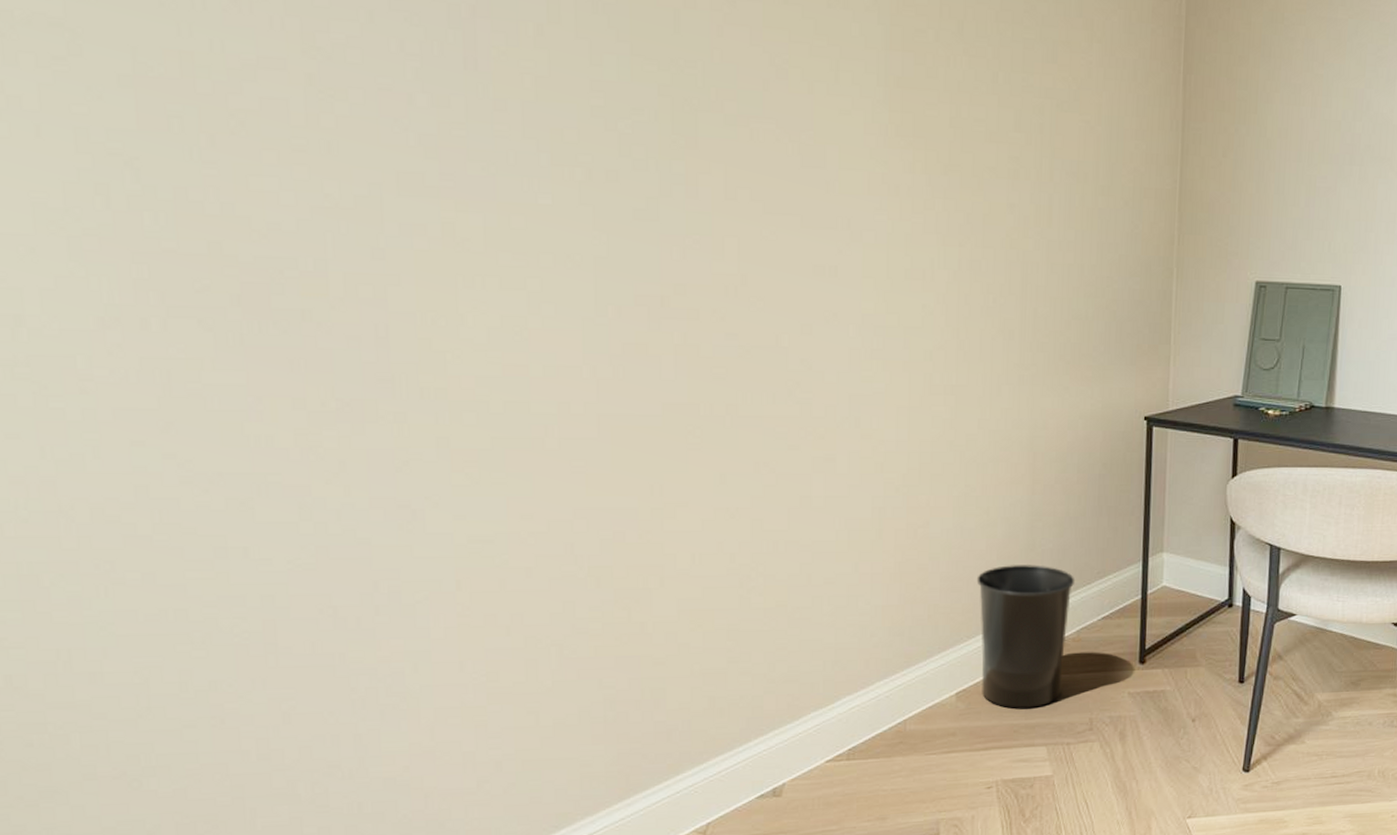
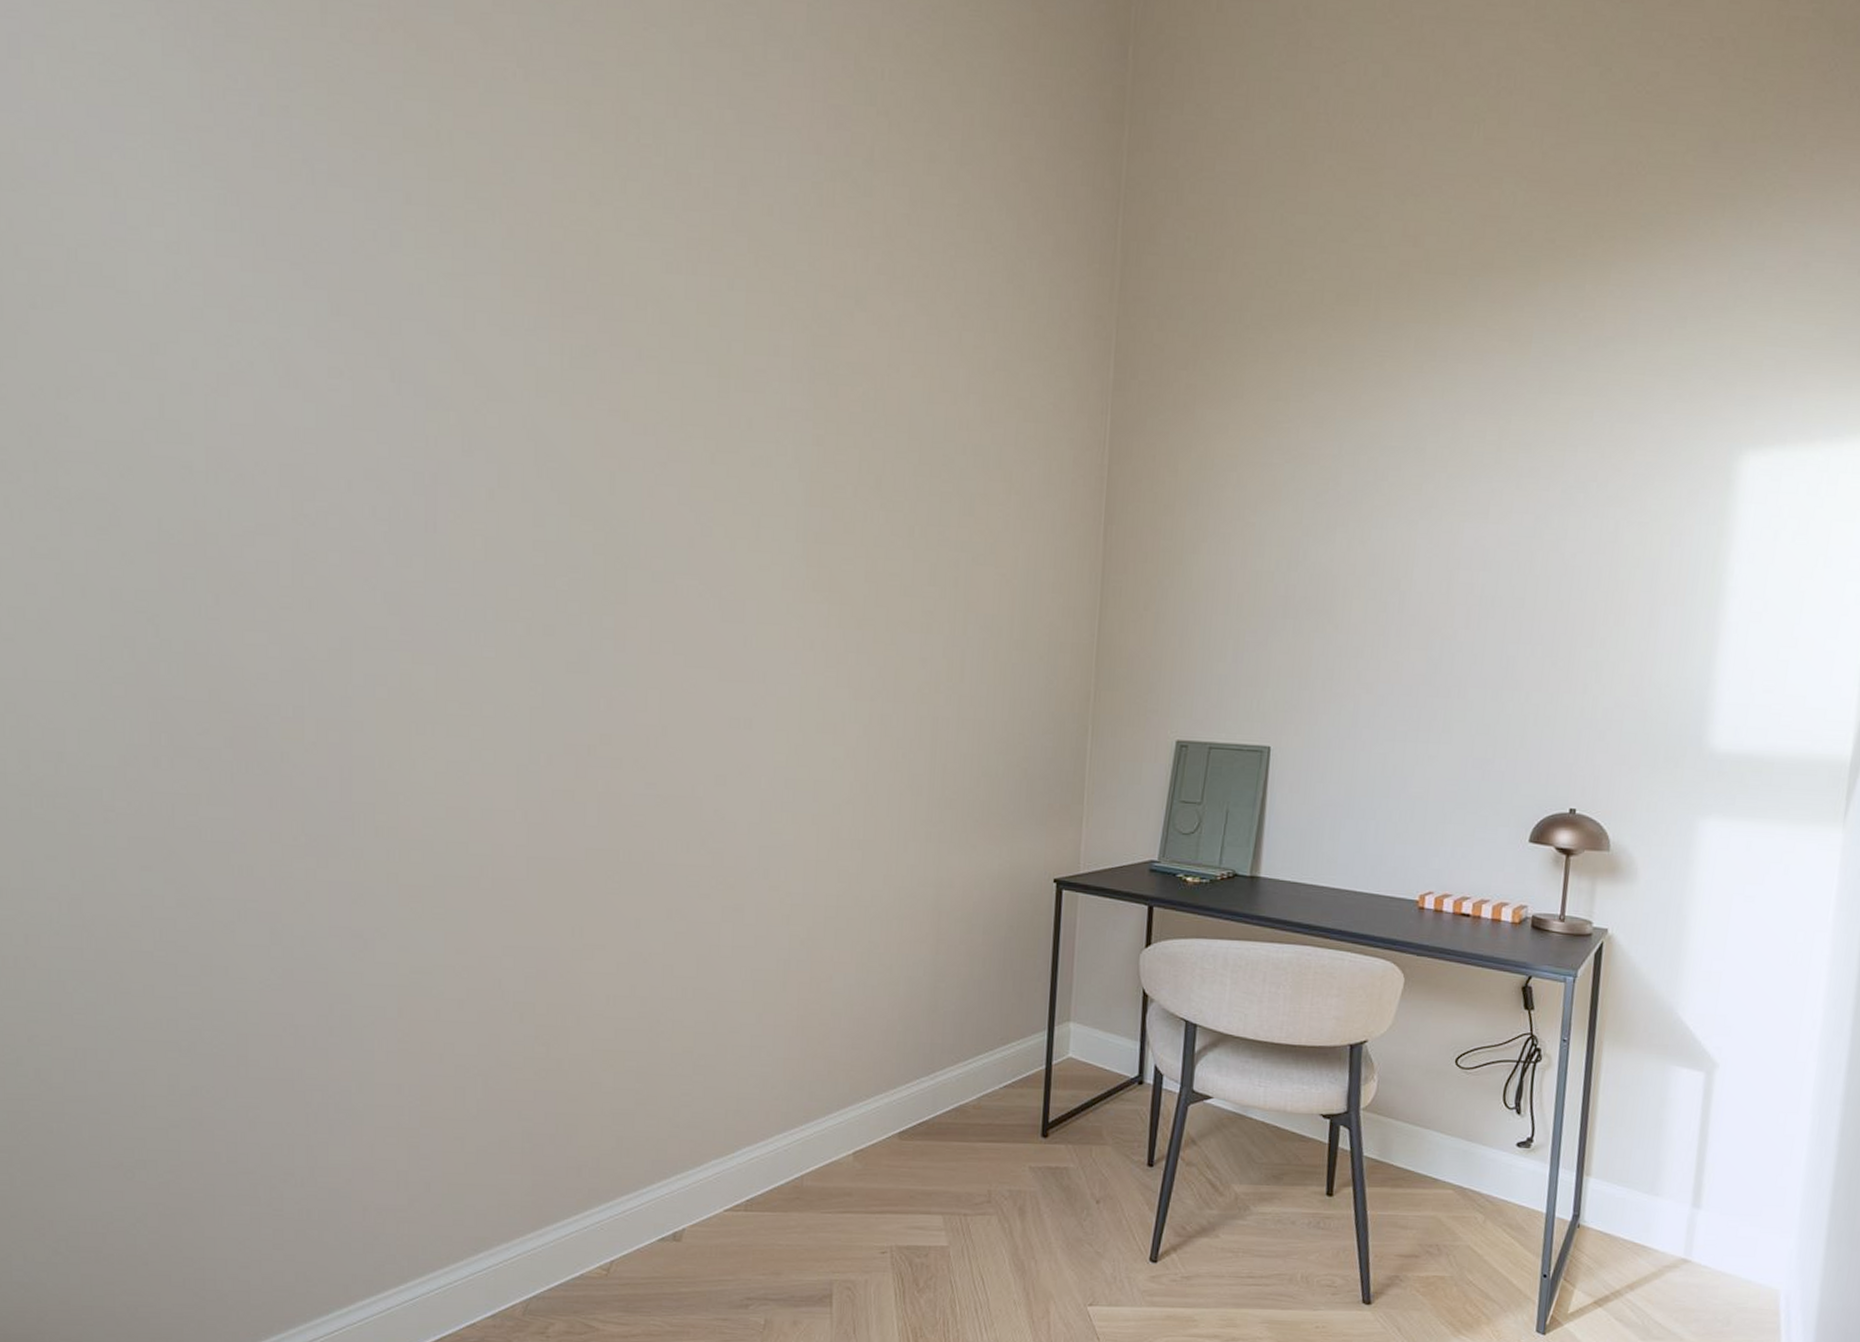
waste bin: present [976,565,1076,708] -> none [877,1025,978,1174]

